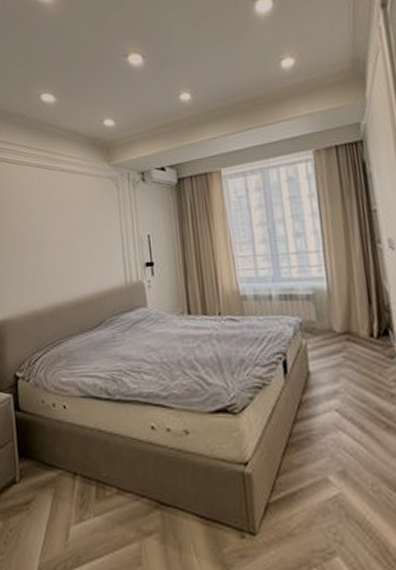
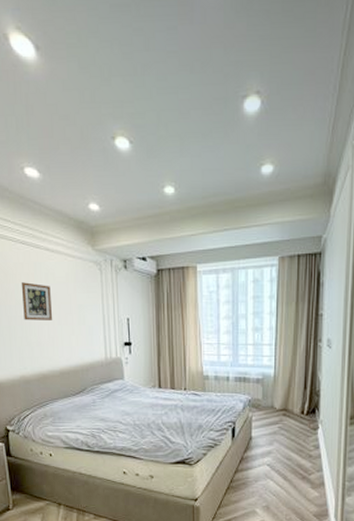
picture frame: none [35,206,68,247] -> present [21,282,53,321]

